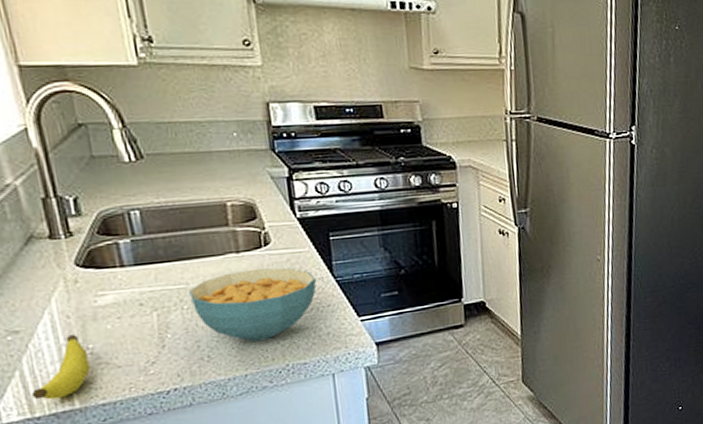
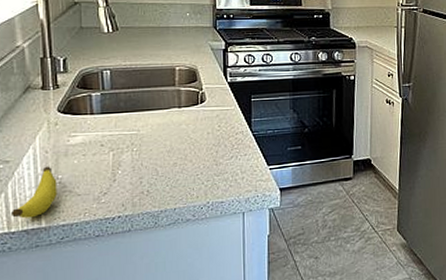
cereal bowl: present [189,267,317,342] -> none [139,121,237,181]

